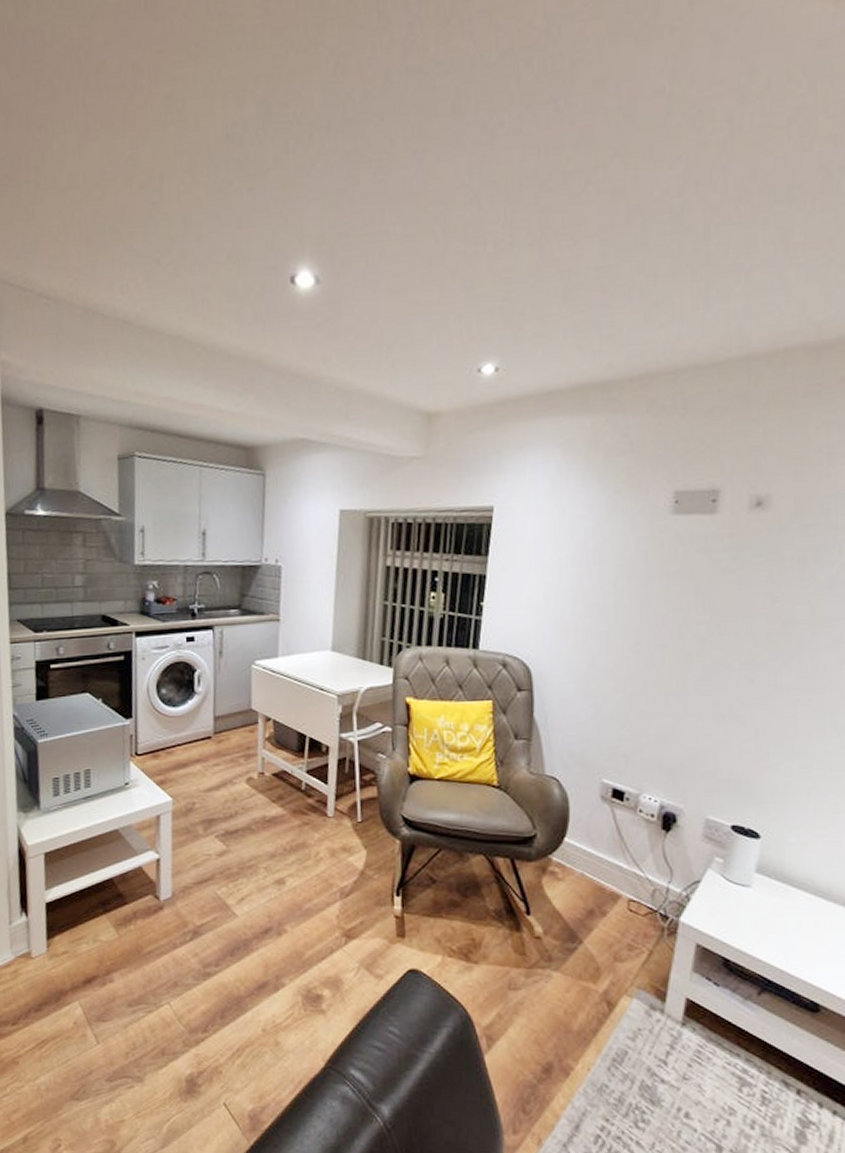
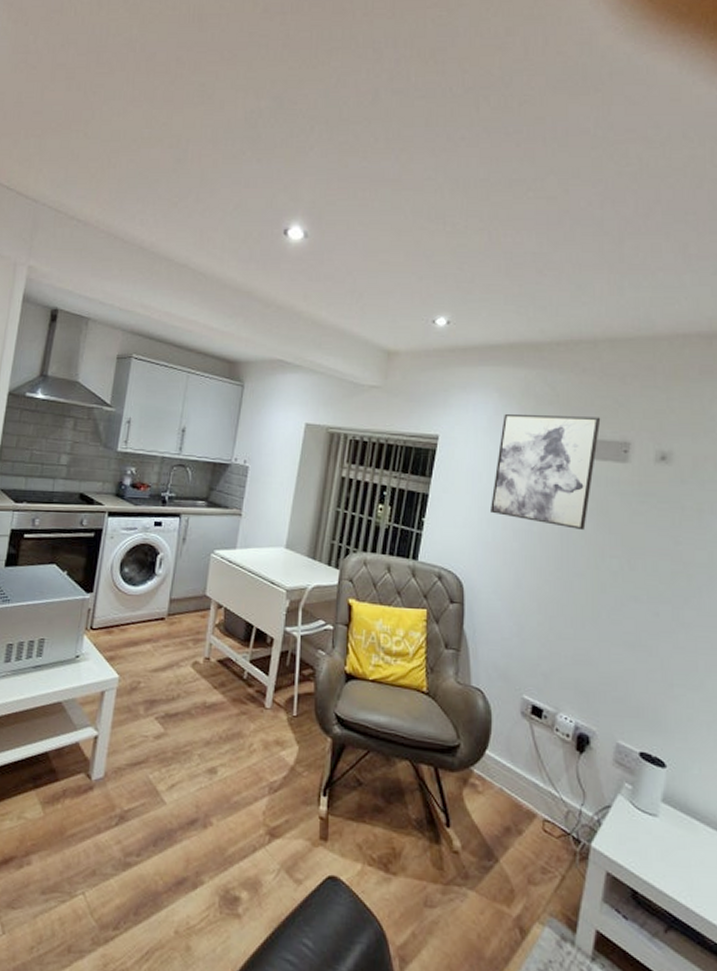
wall art: none [558,463,684,597] -> present [491,413,601,531]

